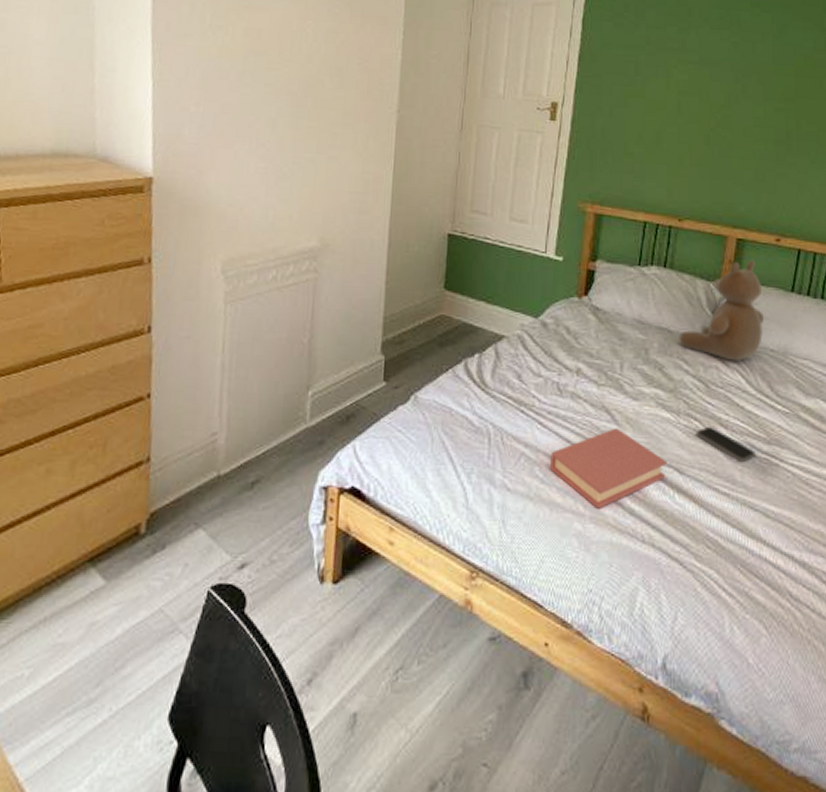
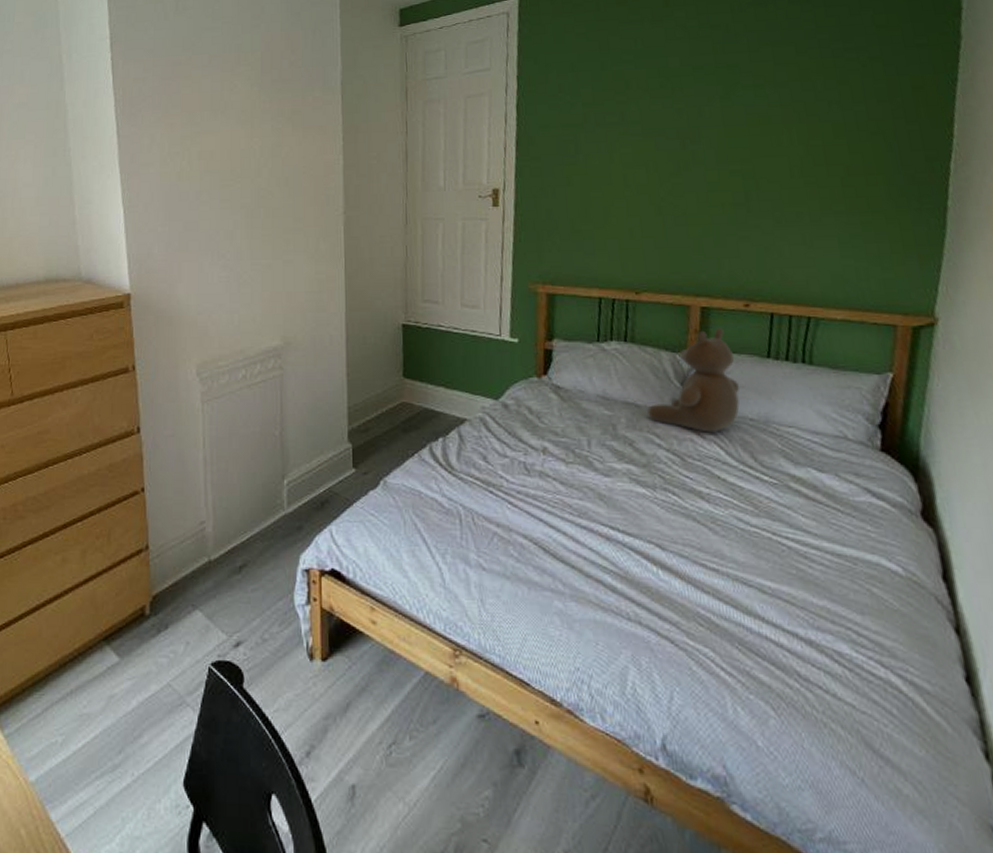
book: present [549,428,666,509] -> none [523,505,646,587]
smartphone: present [696,426,757,463] -> none [675,500,745,537]

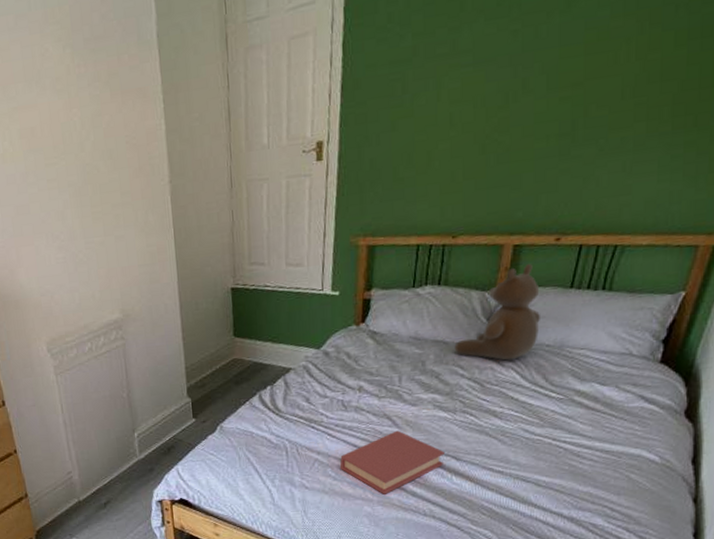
book: none [523,505,646,587] -> present [339,430,444,495]

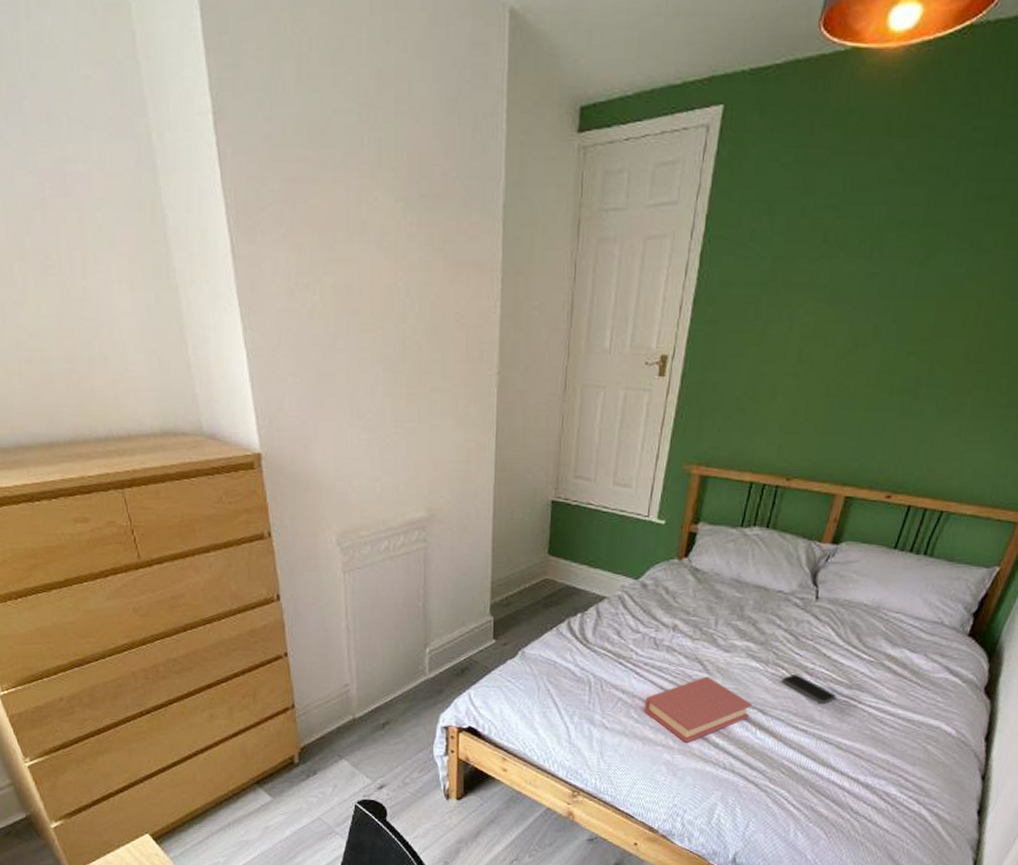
stuffed bear: present [454,263,541,361] -> none [774,517,865,616]
smartphone: none [471,418,530,446] -> present [781,673,837,705]

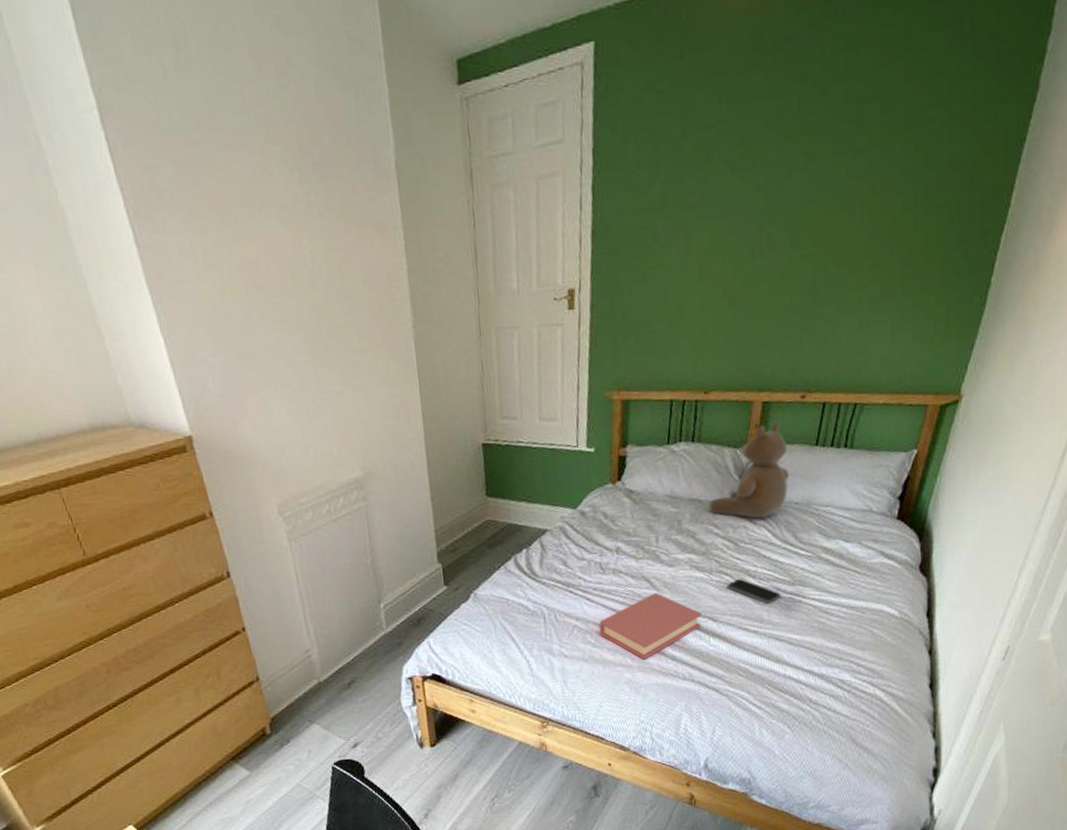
stuffed bear: none [774,517,865,616] -> present [709,420,790,519]

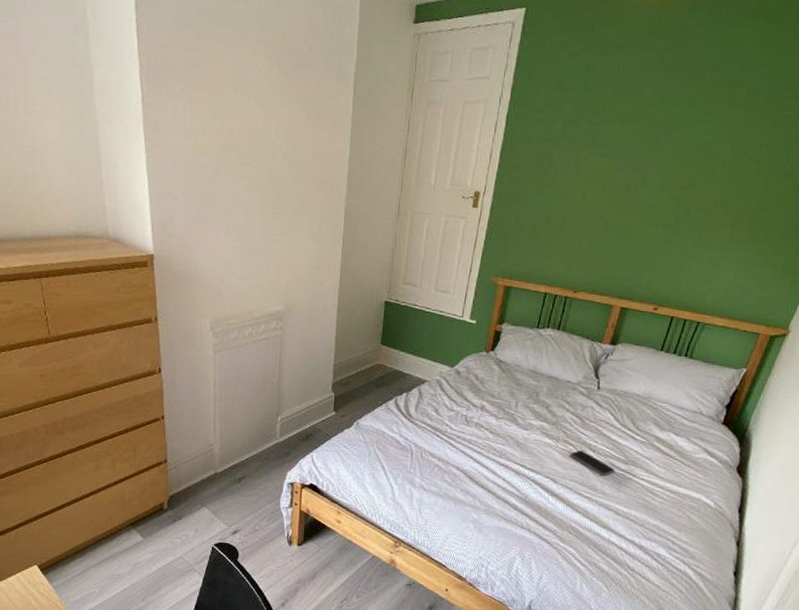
book: present [599,592,702,660] -> none [455,449,545,505]
stuffed bear: present [709,420,790,519] -> none [564,324,637,403]

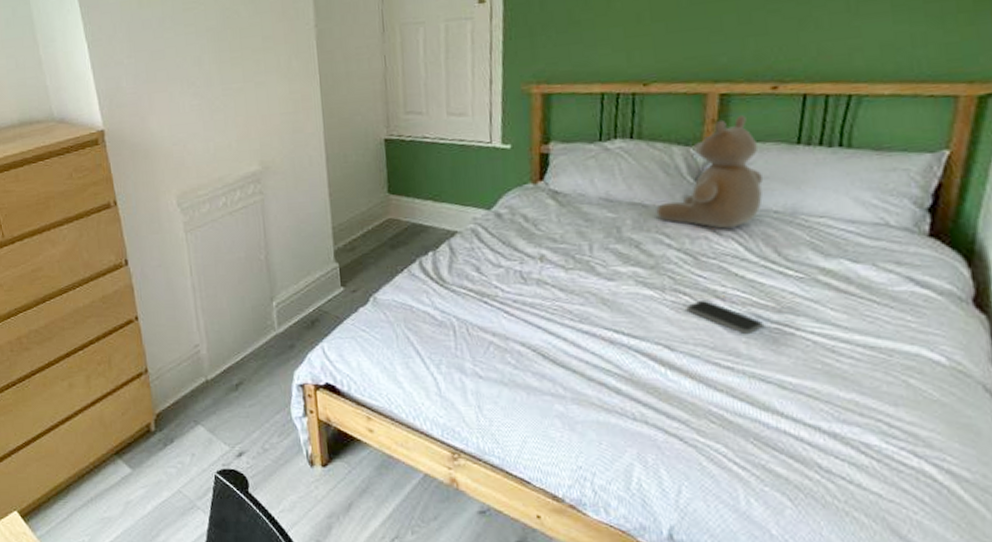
stuffed bear: none [564,324,637,403] -> present [656,114,764,229]

